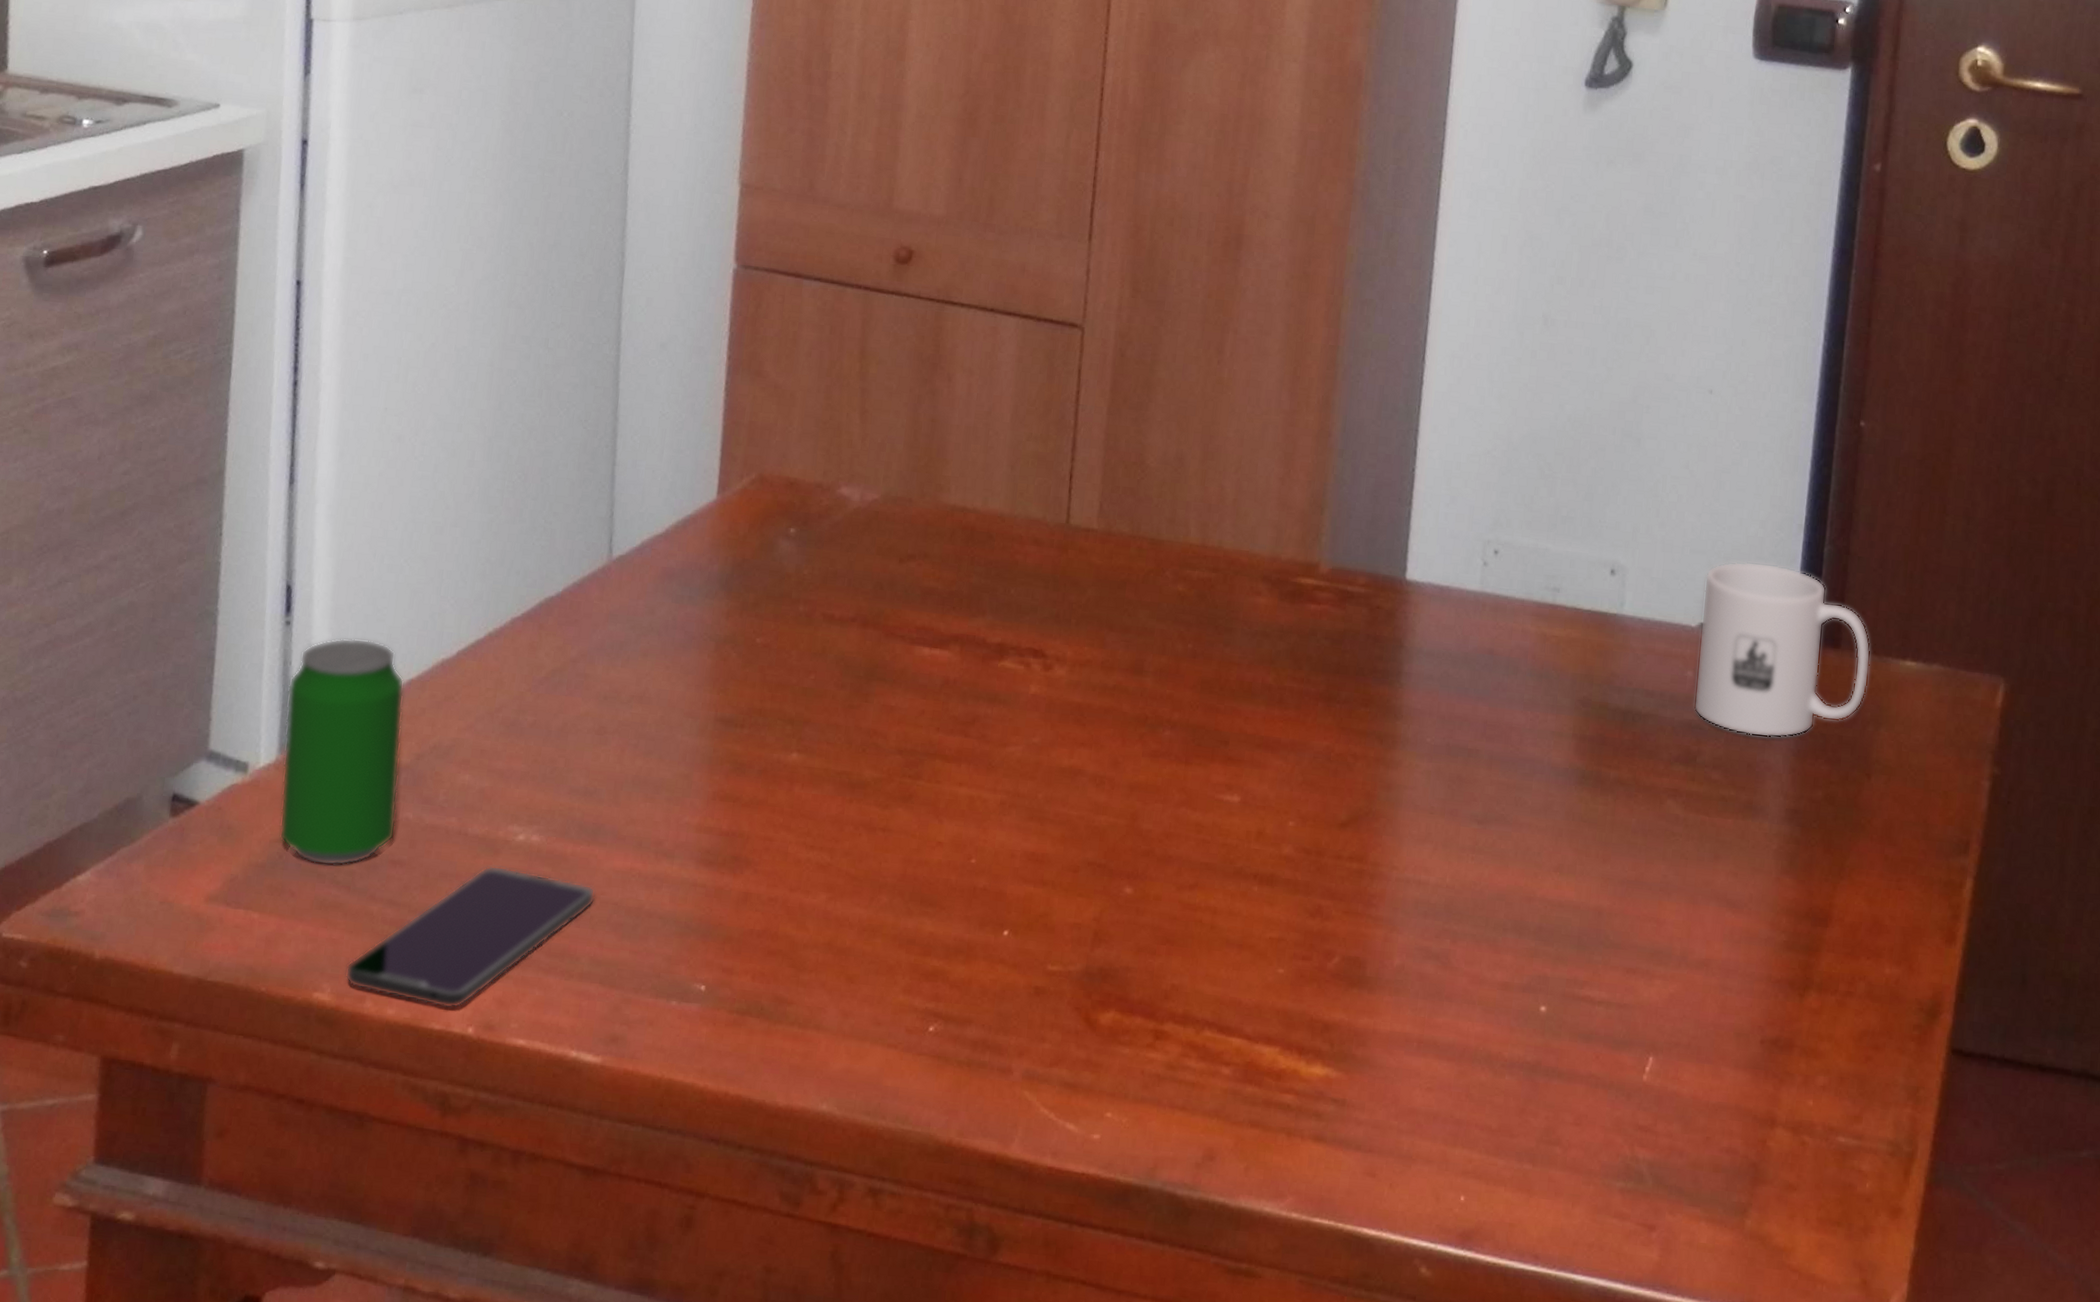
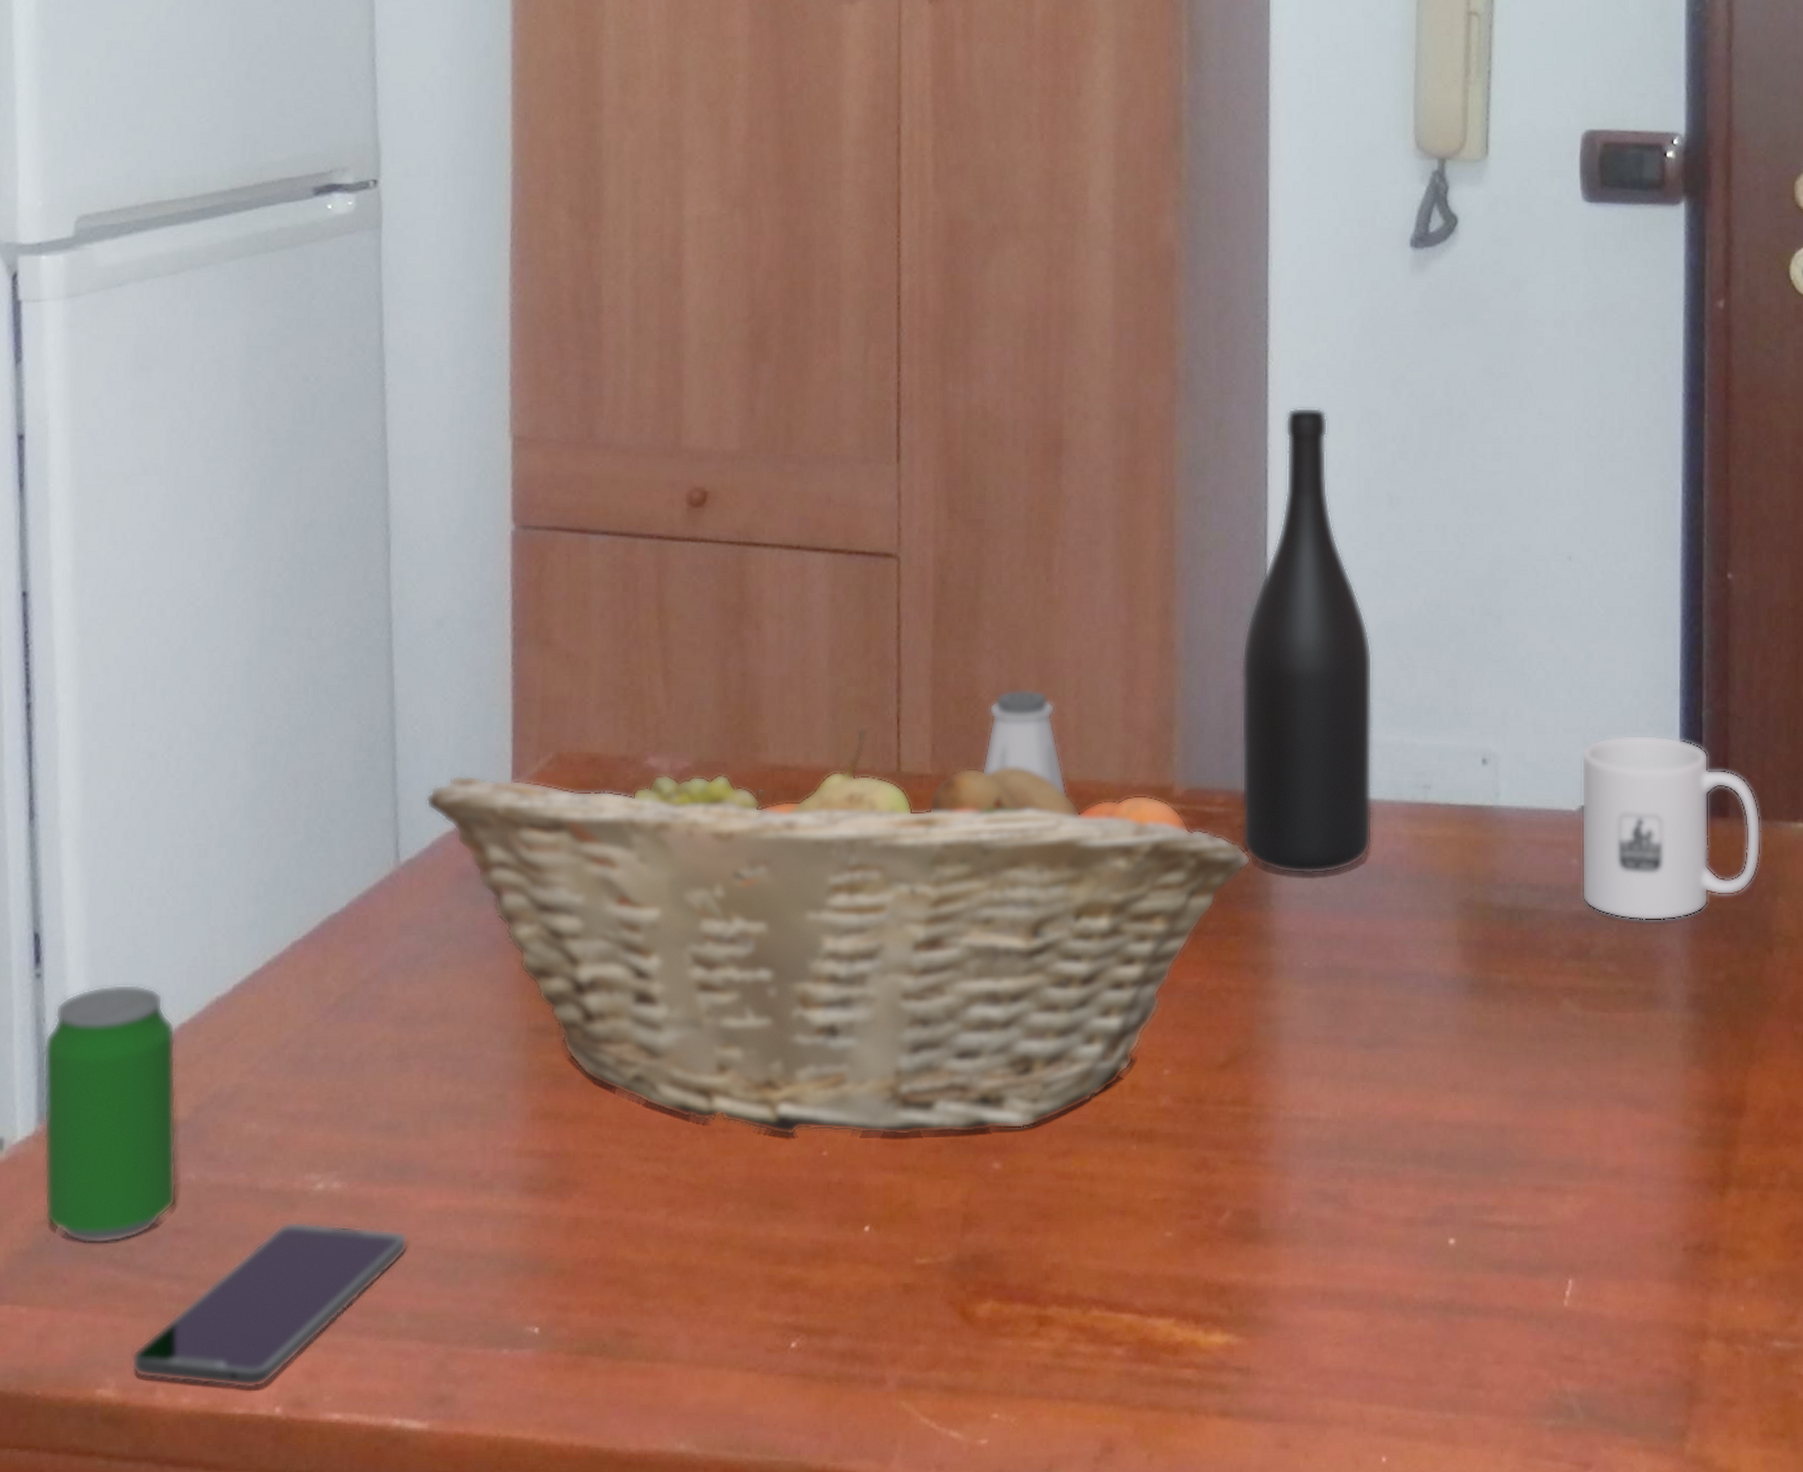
fruit basket: none [639,479,1386,860] -> present [426,727,1251,1136]
saltshaker: none [1142,459,1221,561] -> present [980,688,1067,795]
wine bottle: none [1378,226,1516,660] -> present [1240,407,1373,875]

